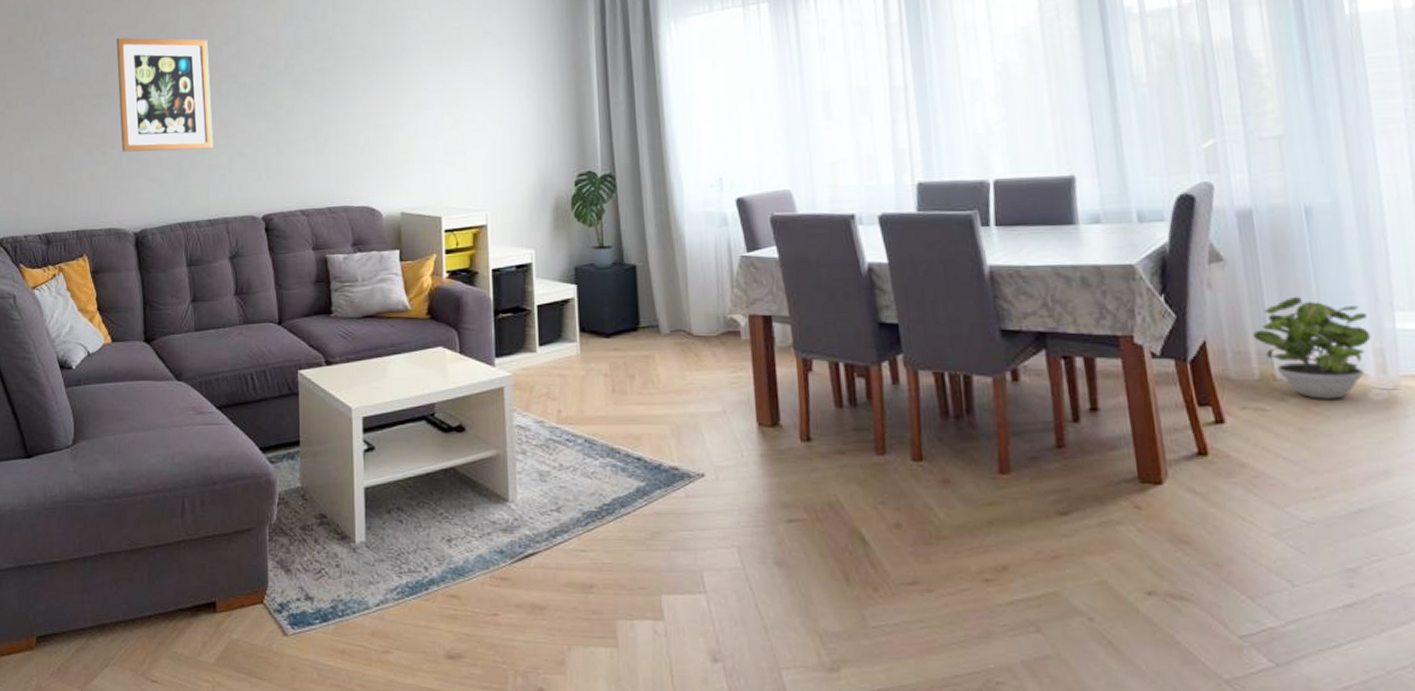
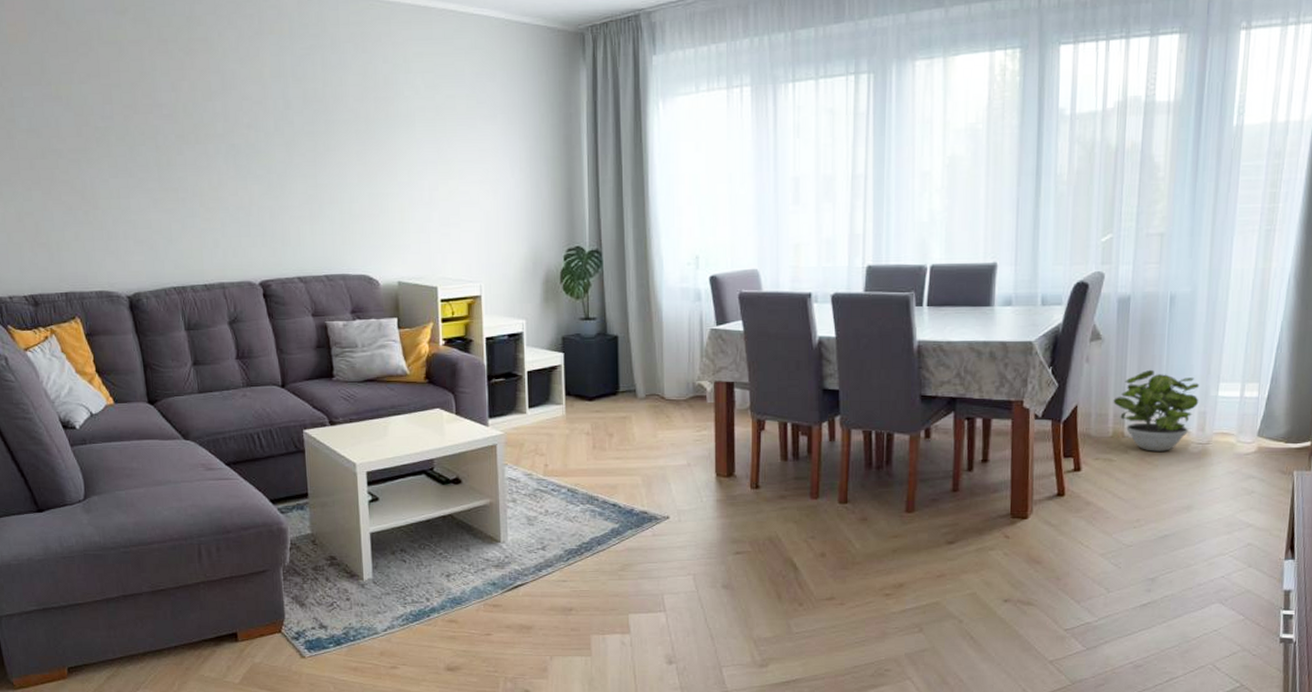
wall art: present [116,37,214,152] -> none [88,87,205,213]

